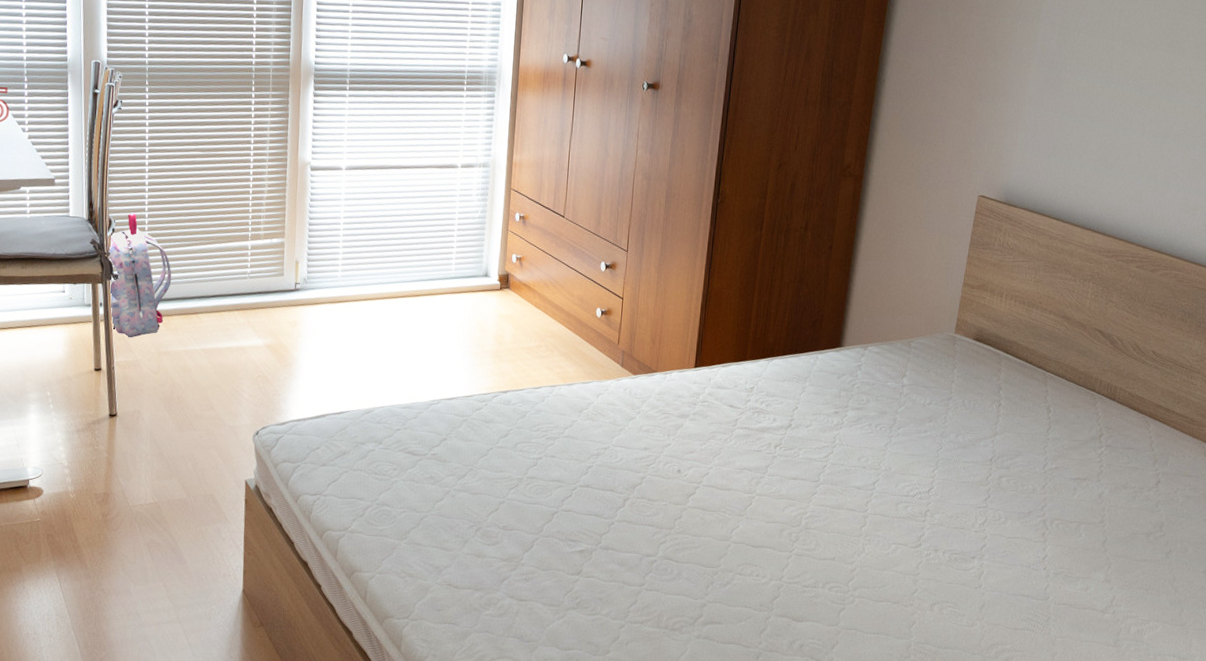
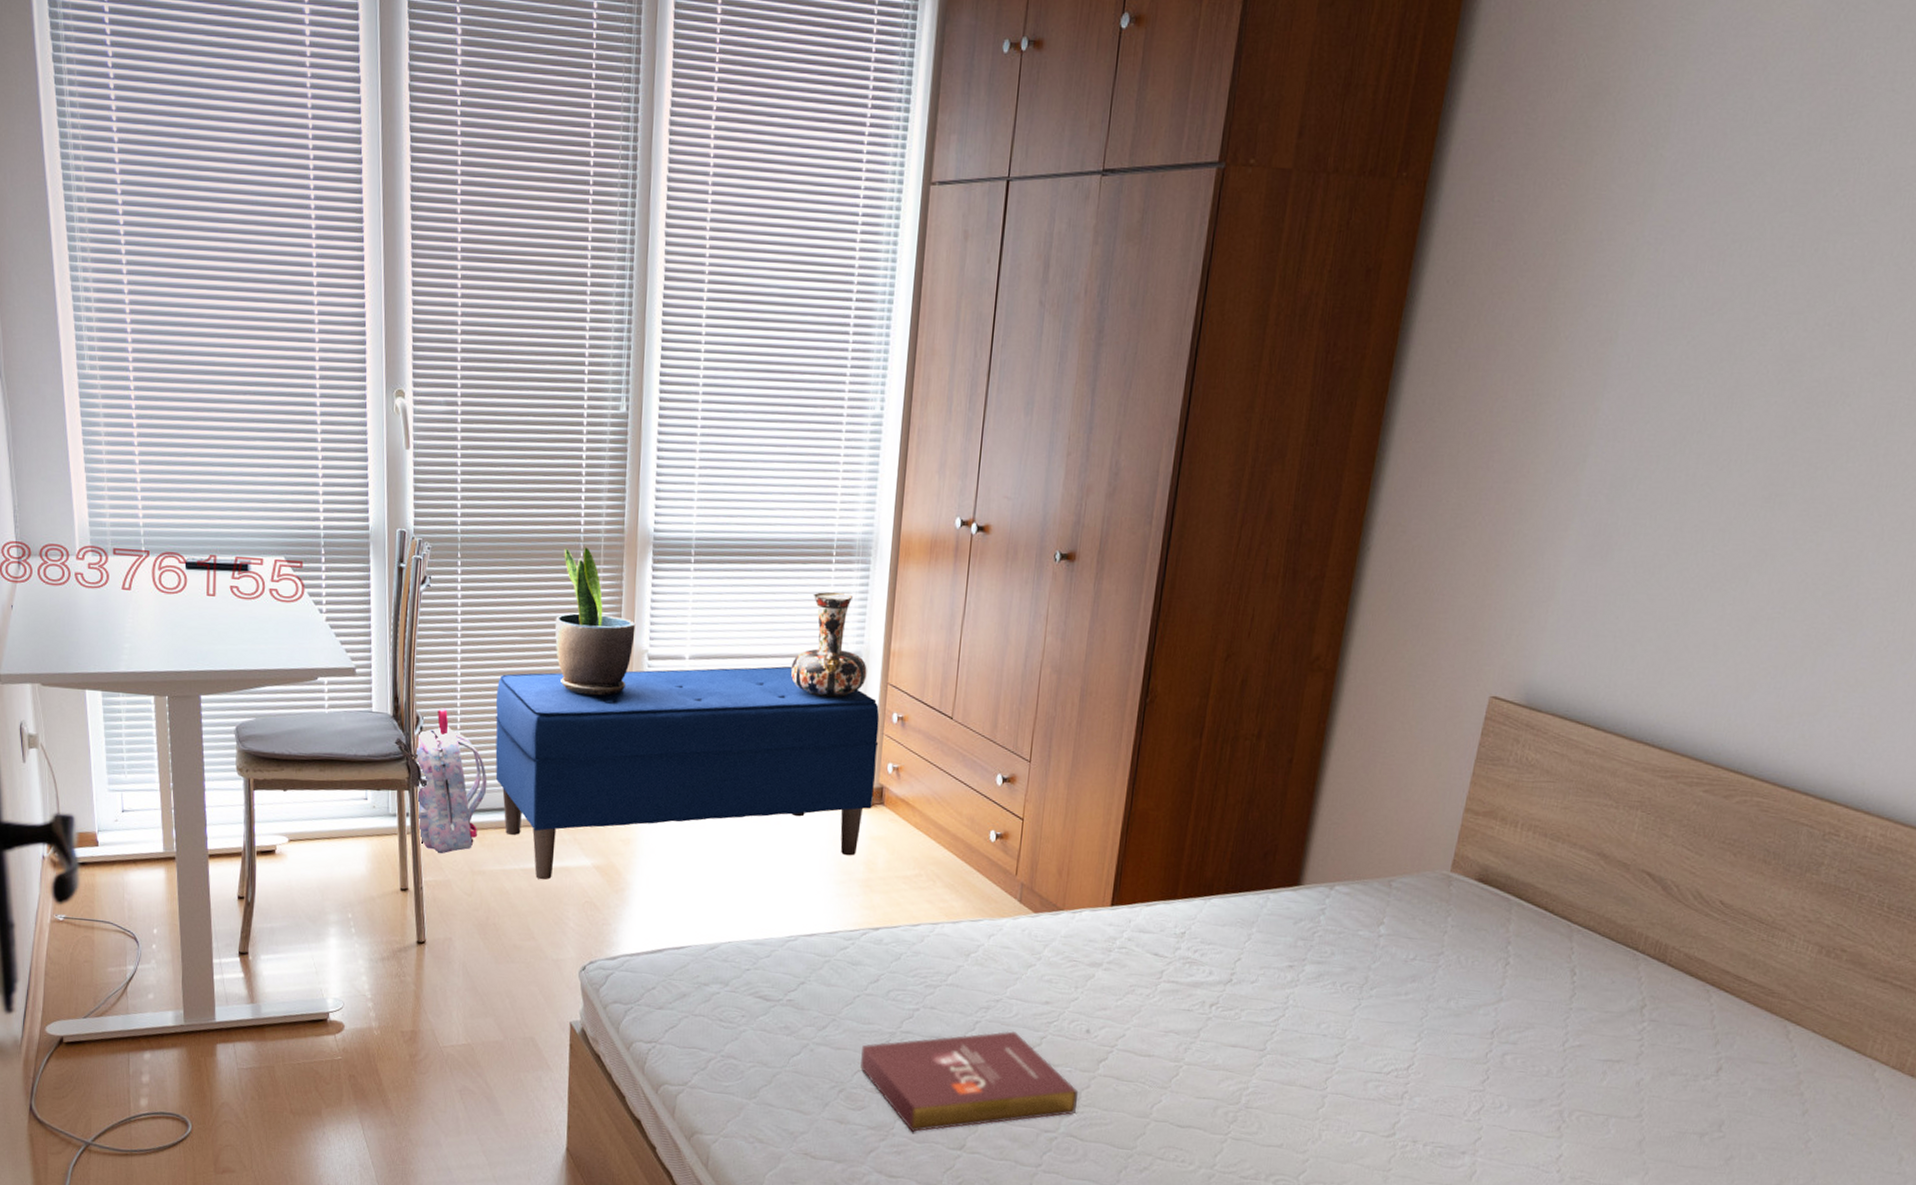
bench: none [179,175,505,358] -> present [495,666,880,880]
potted plant: none [230,76,300,201] -> present [554,547,636,696]
decorative vase: none [430,114,494,201] -> present [790,592,867,698]
book: none [494,473,673,561] -> present [860,1031,1079,1132]

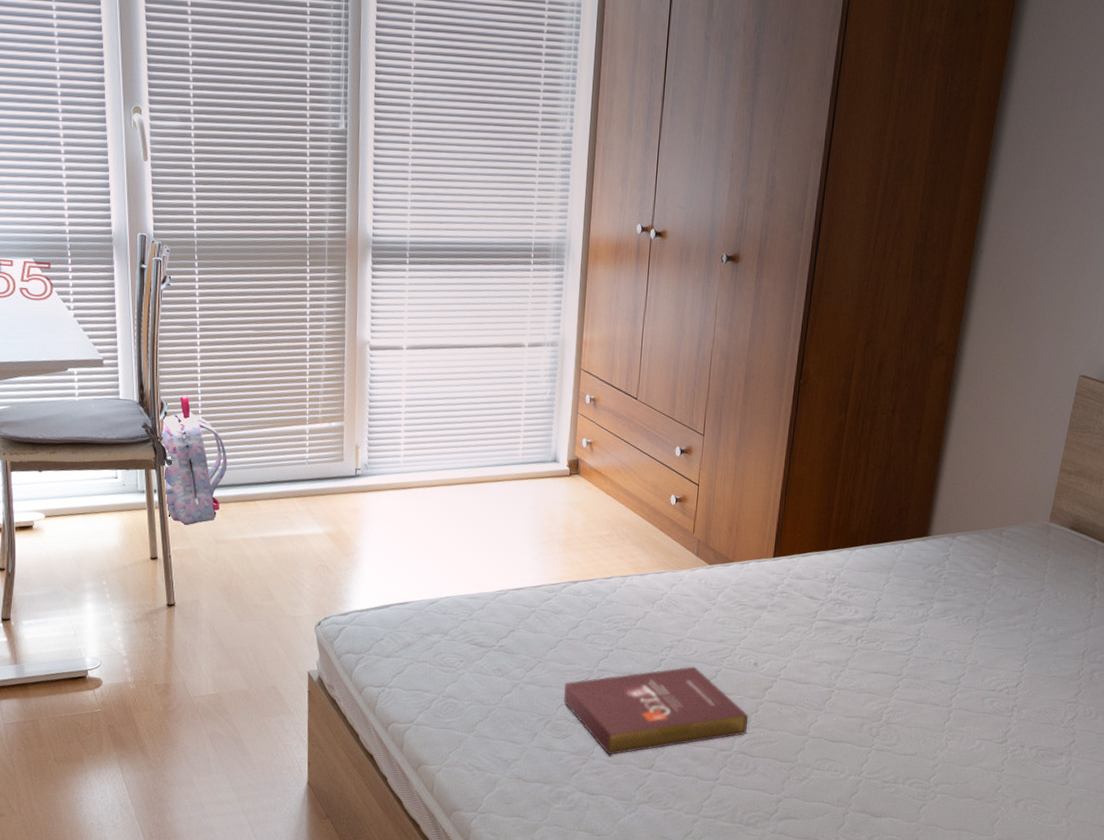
bench: present [495,666,880,880] -> none [234,354,575,547]
potted plant: present [554,547,636,696] -> none [285,249,358,382]
decorative vase: present [790,592,867,698] -> none [496,289,563,382]

